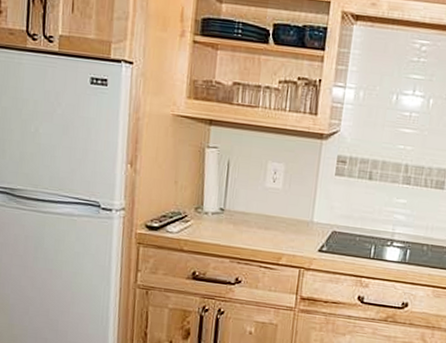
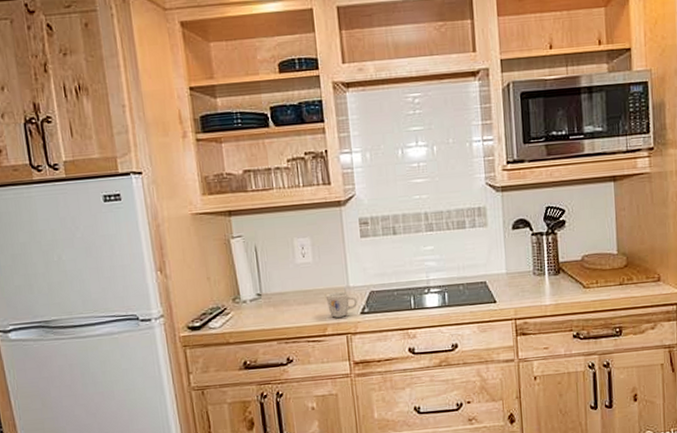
mug: none [287,223,318,251] -> present [325,291,357,318]

